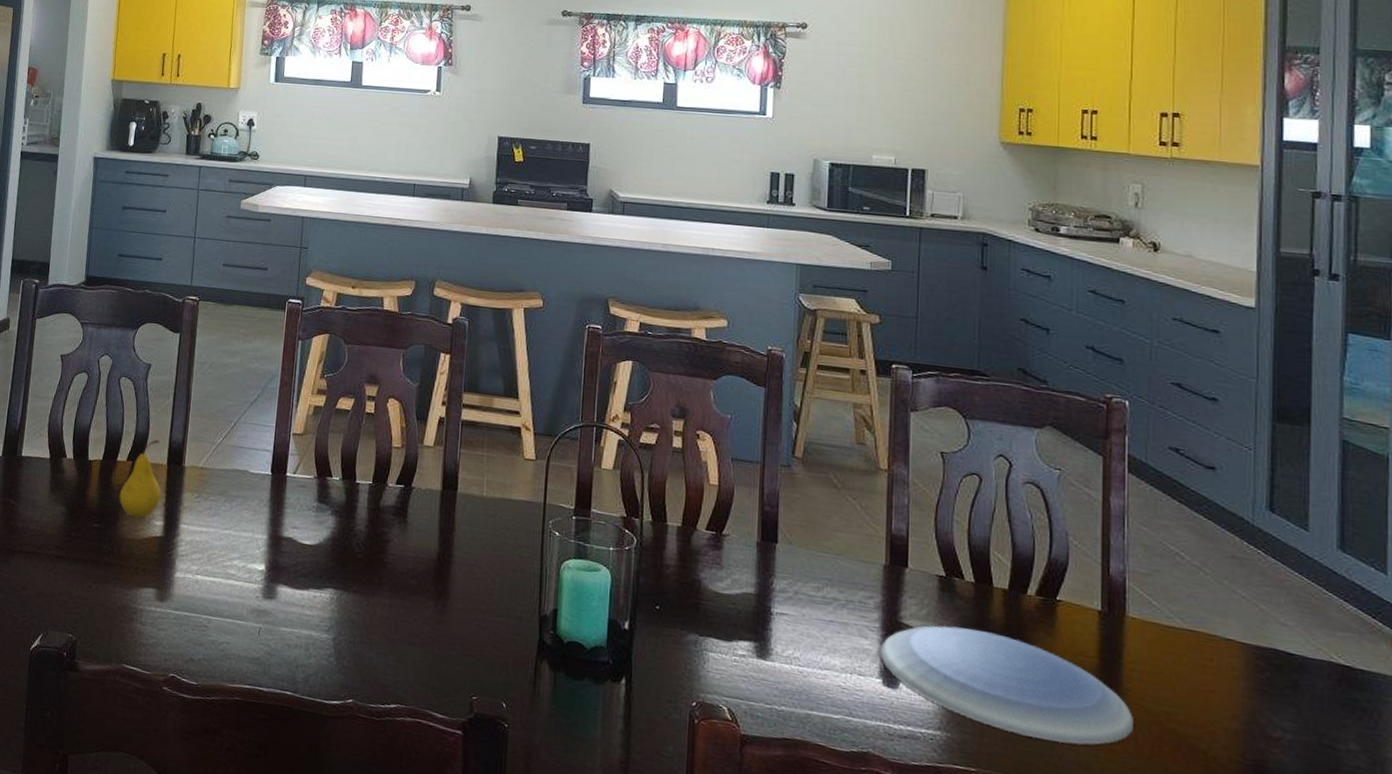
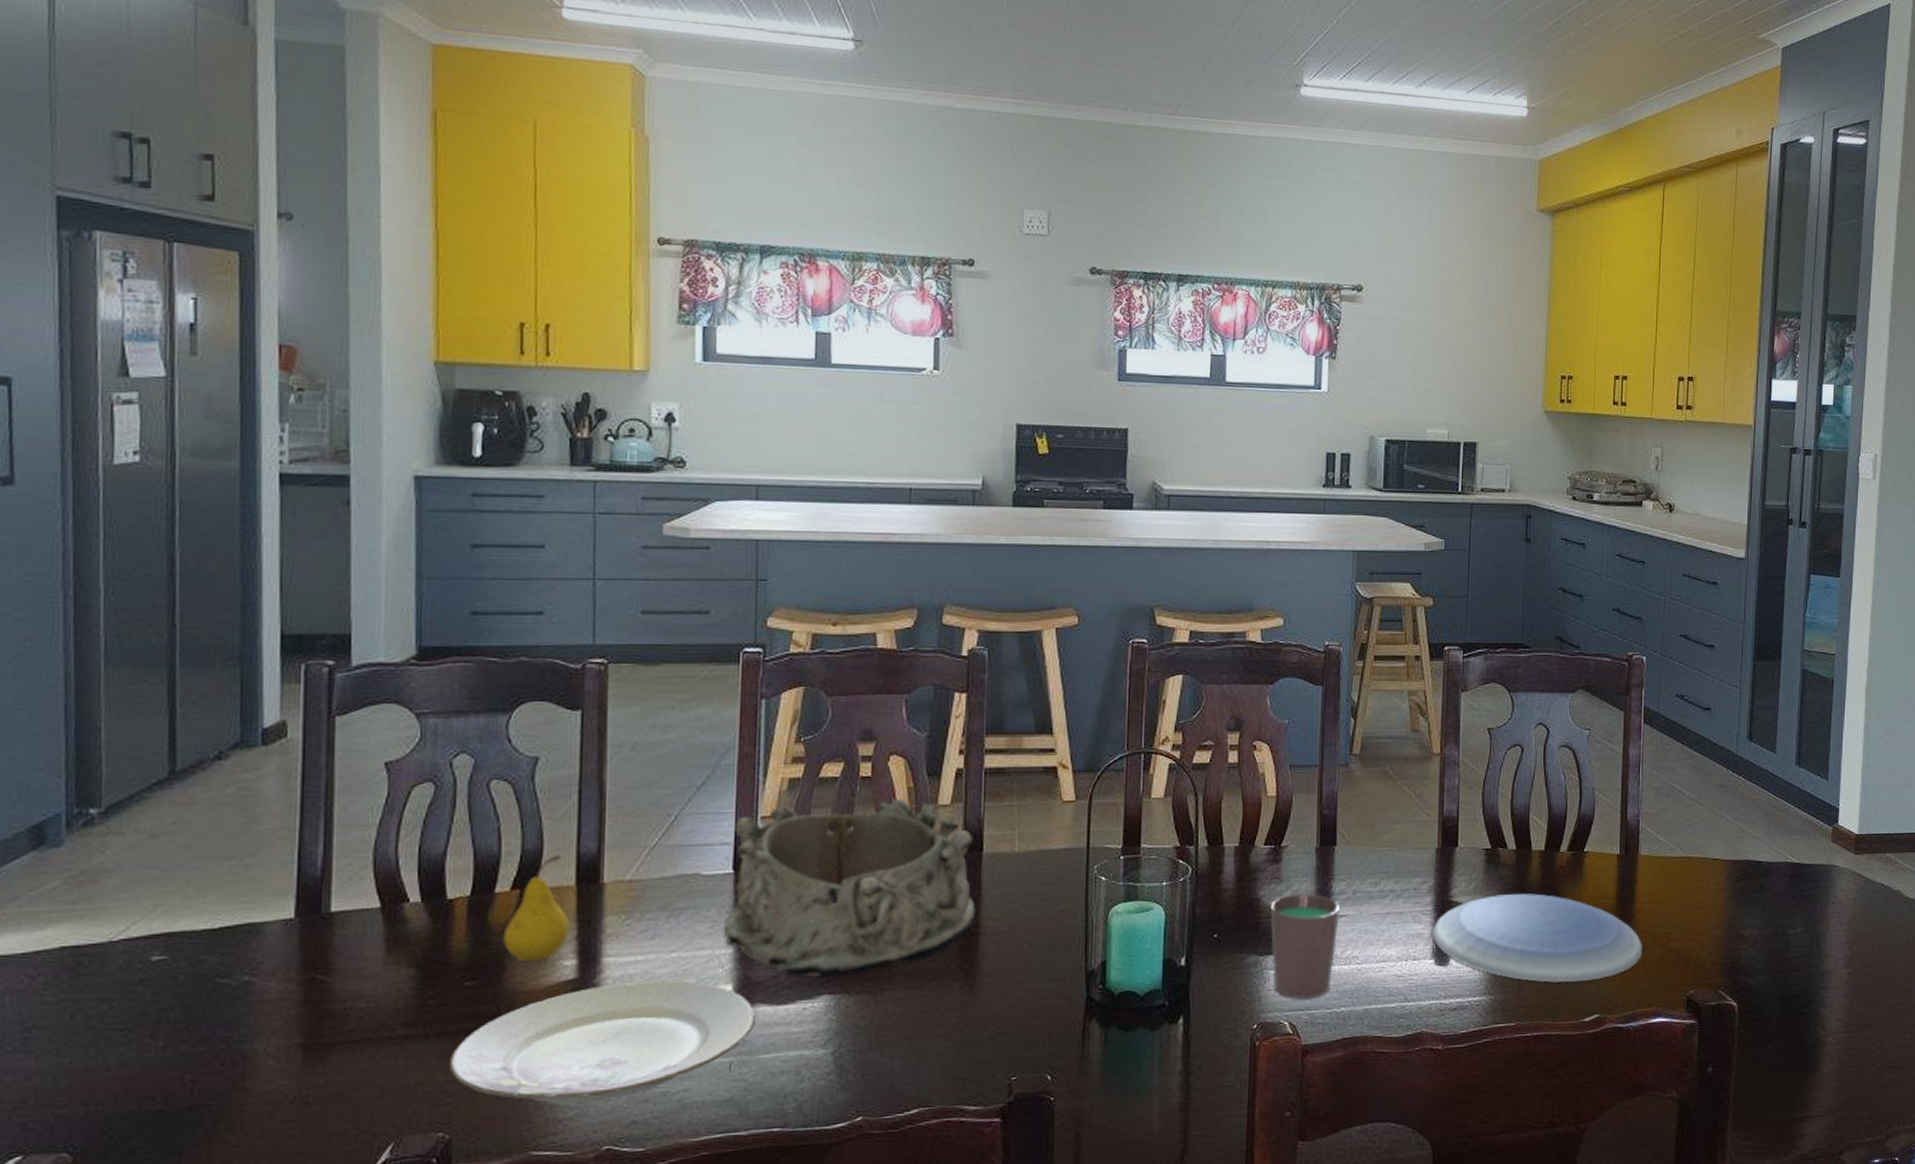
plate: none [79,545,280,638] -> present [448,979,755,1104]
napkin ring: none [261,427,450,577] -> present [723,798,975,977]
cup: none [711,582,781,690] -> present [1270,893,1340,999]

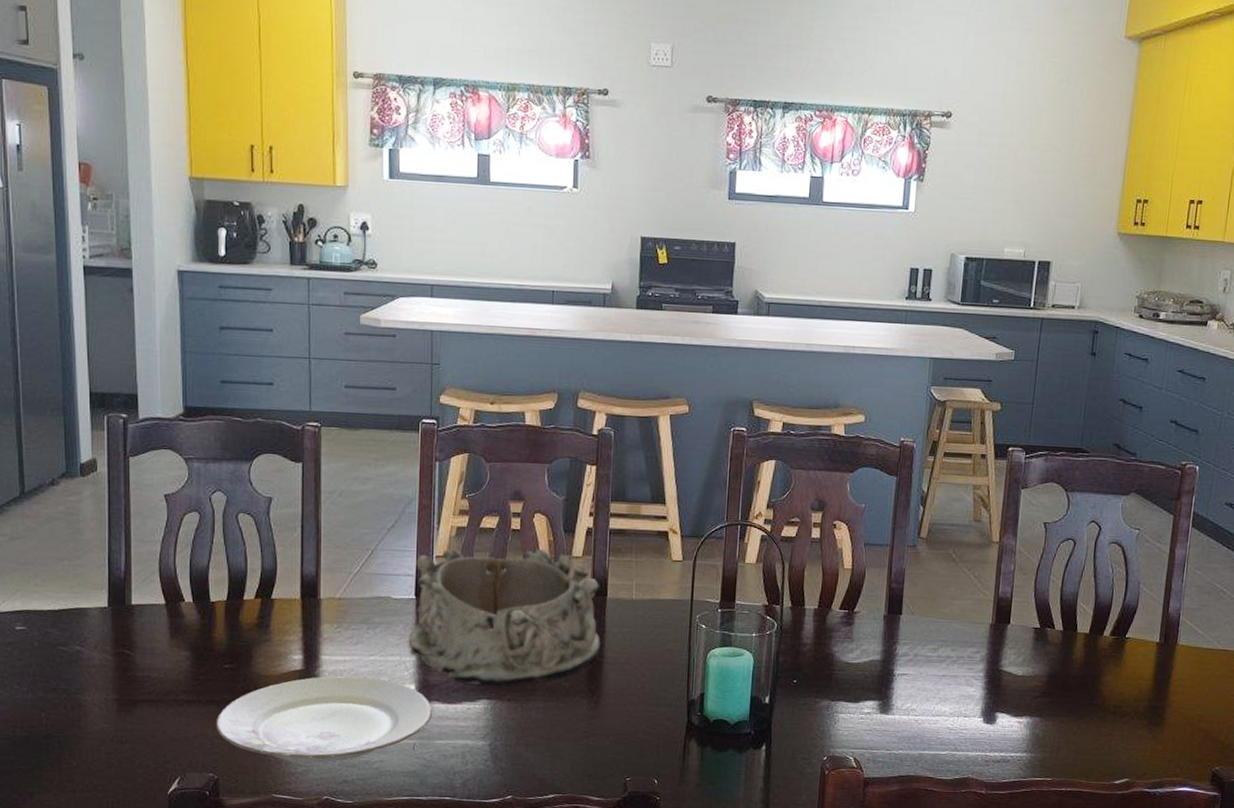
fruit: present [503,854,570,963] -> none [250,574,297,655]
cup: present [1270,893,1340,999] -> none [842,652,902,740]
plate: present [1433,893,1642,983] -> none [983,668,1174,749]

